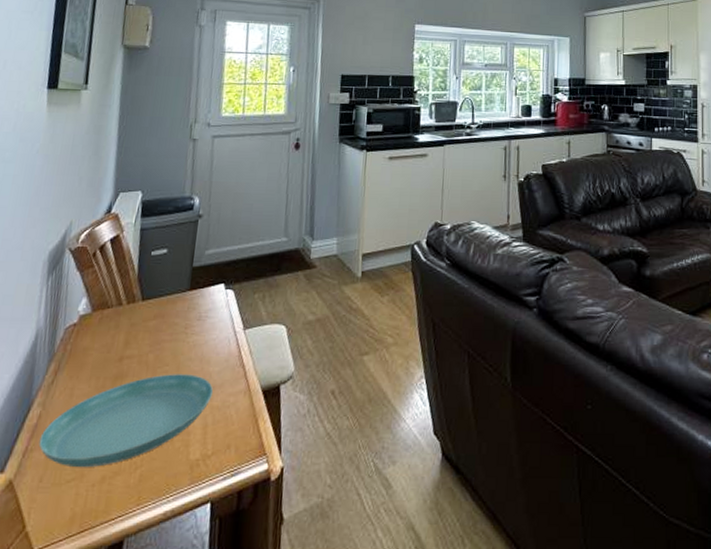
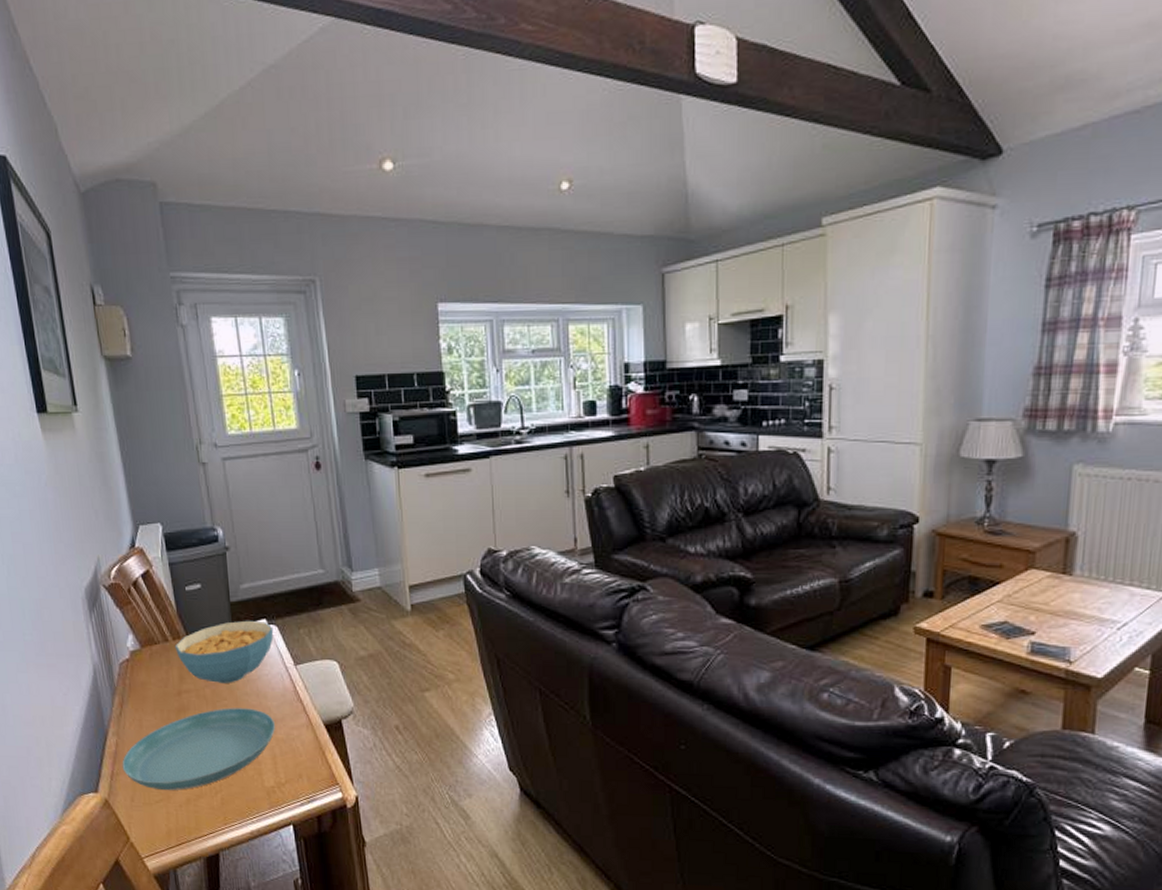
cereal bowl: none [127,284,230,348] -> present [174,620,274,683]

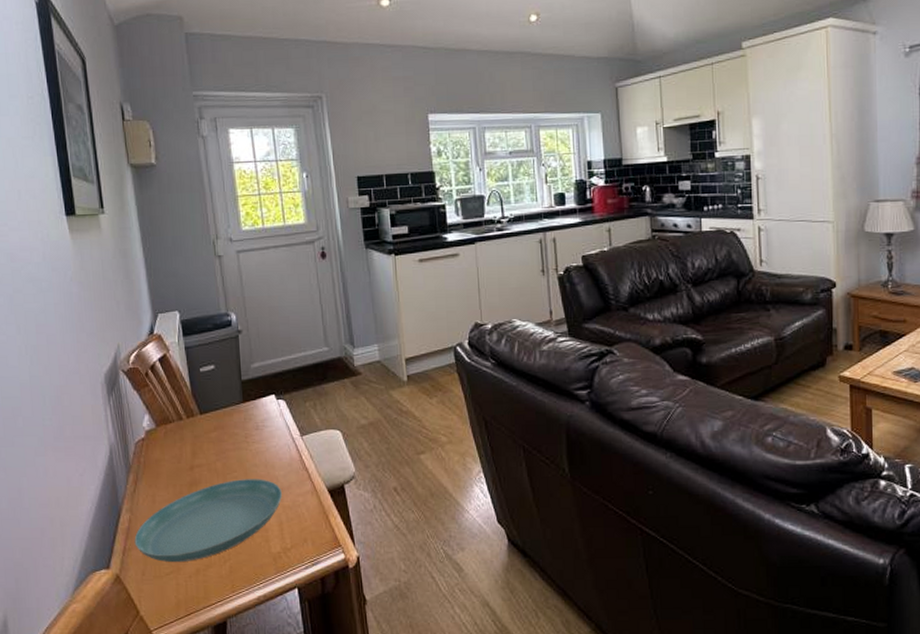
cereal bowl: present [174,620,274,683] -> none [188,396,282,456]

